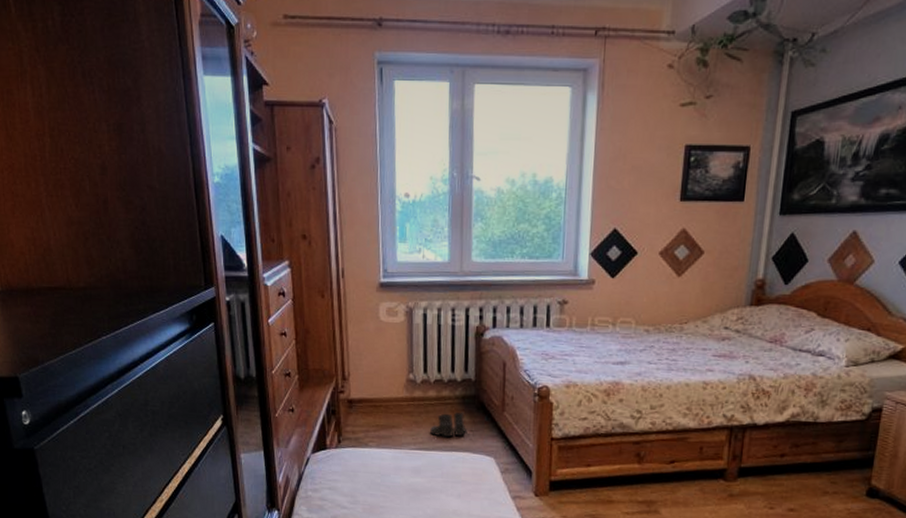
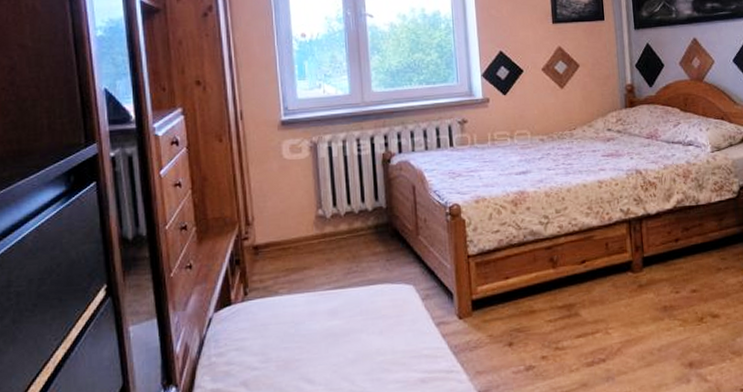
boots: present [430,412,466,438] -> none [345,241,382,272]

